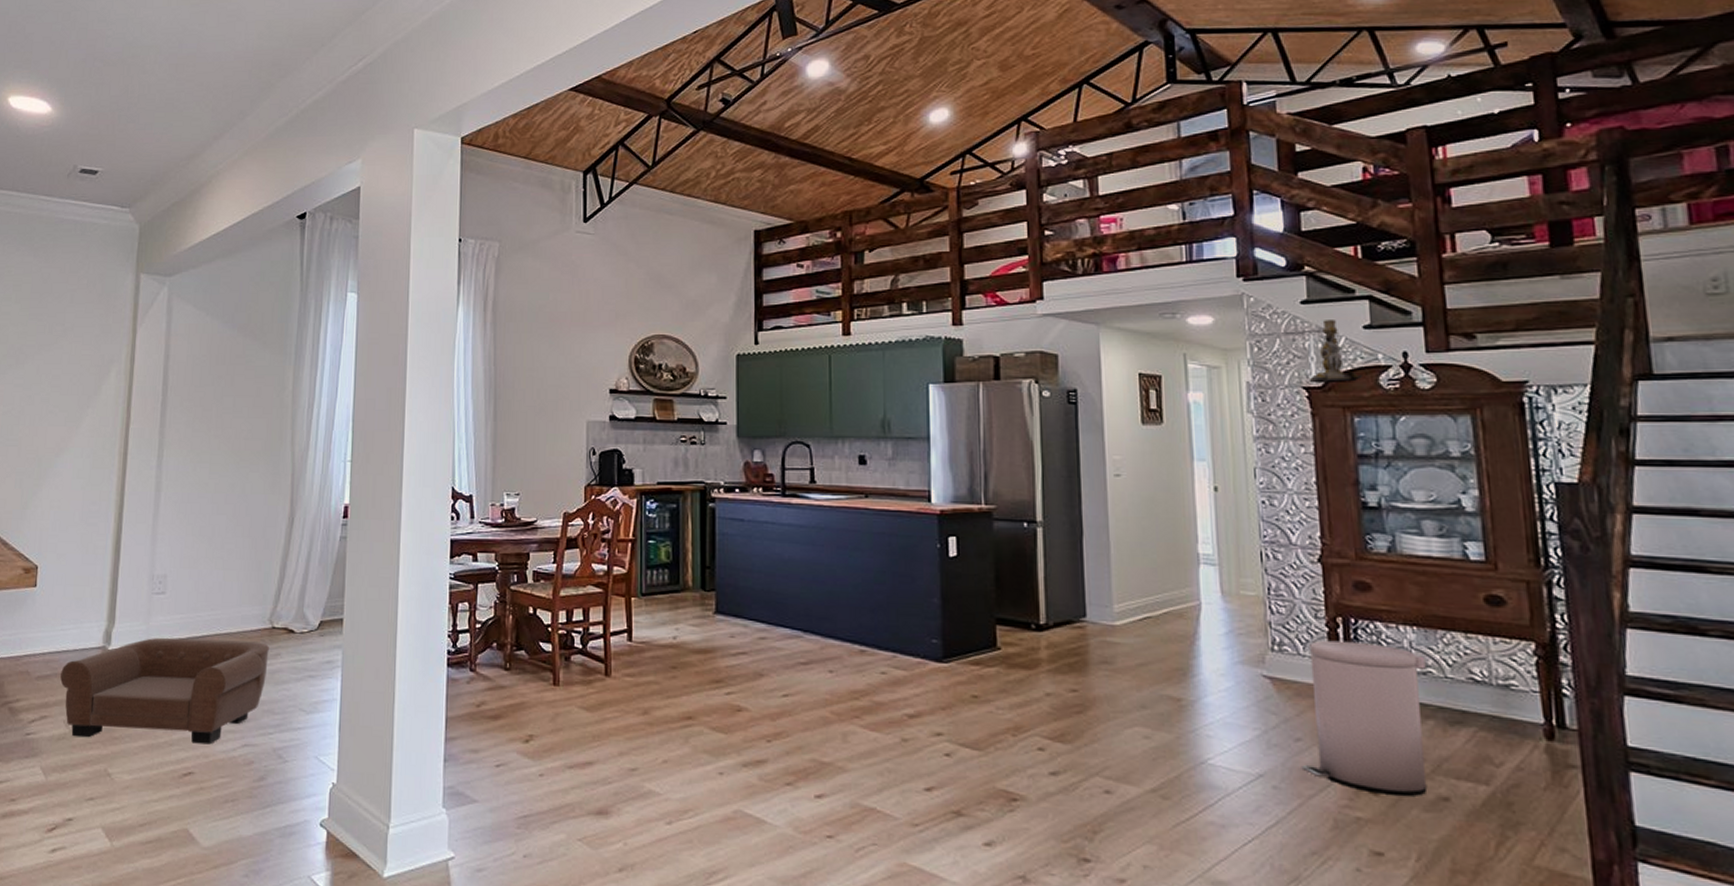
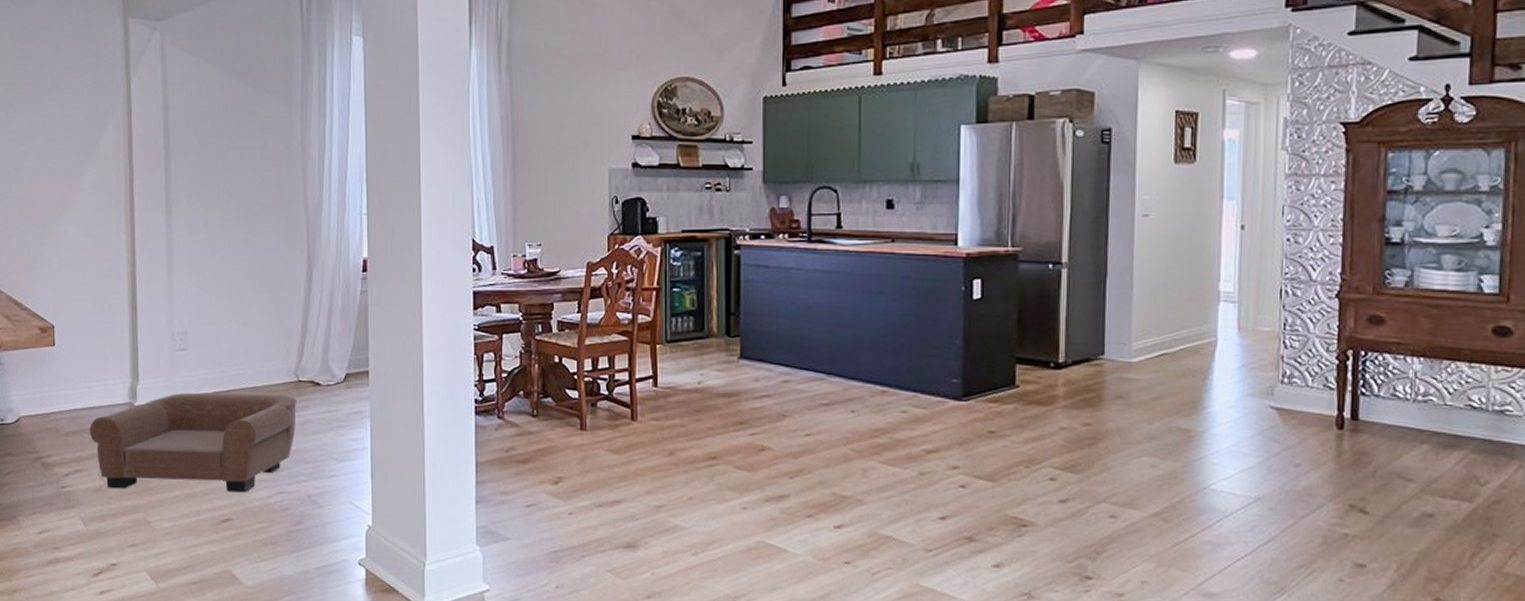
pedal bin: present [1301,640,1428,796] -> none [1298,372,1428,514]
candlestick: present [1309,320,1362,384] -> none [1347,52,1401,119]

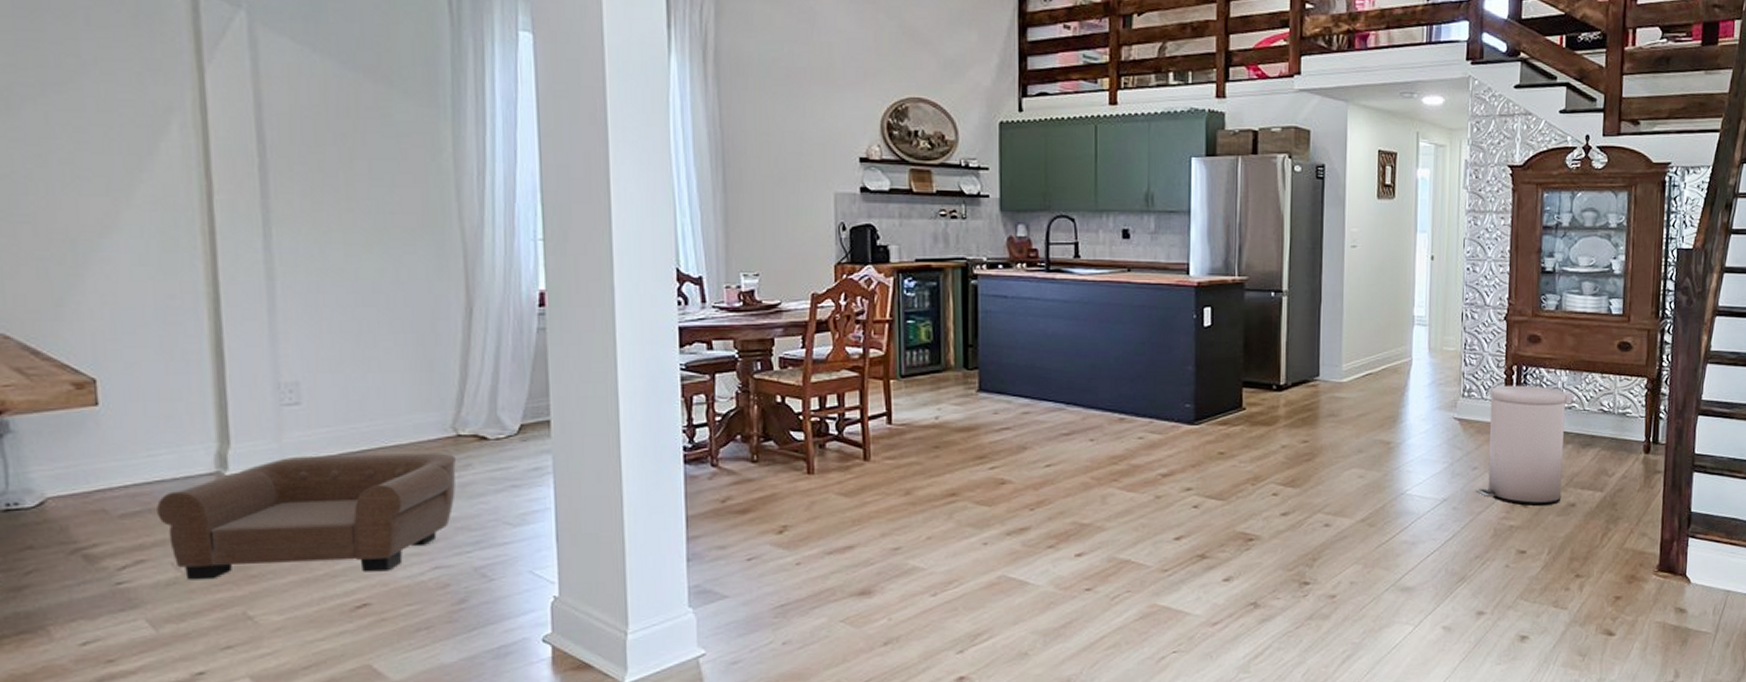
pedal bin: none [1298,372,1428,514] -> present [1475,385,1572,506]

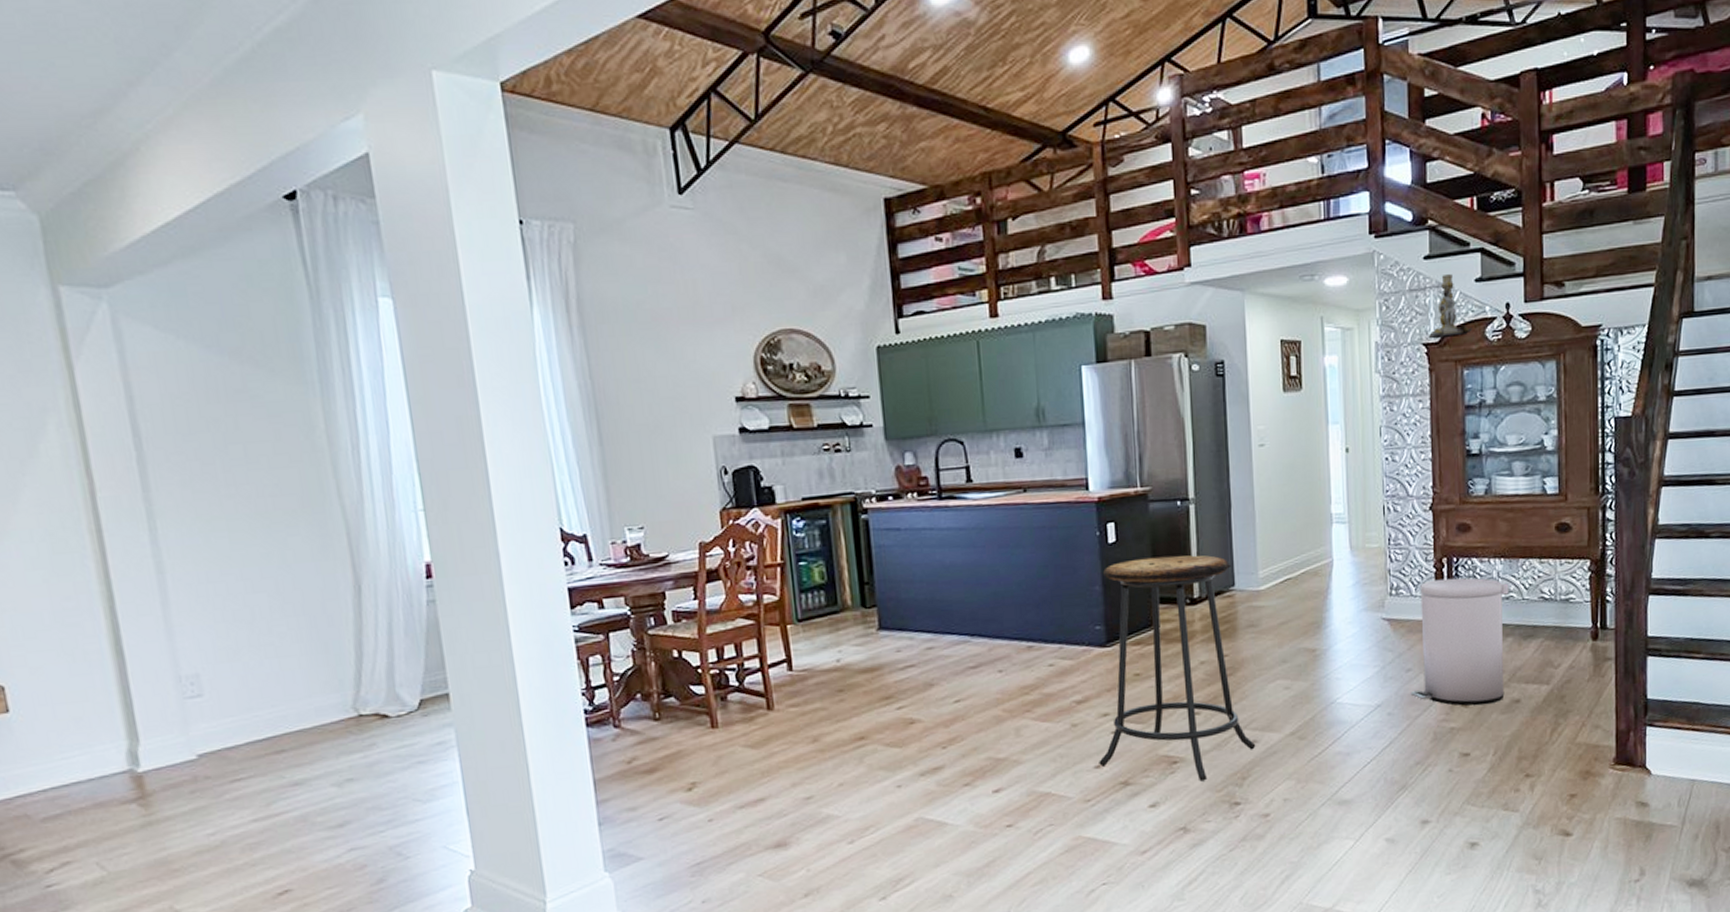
dog bed: present [157,453,457,581] -> none [76,734,363,879]
bar stool: none [1179,343,1328,560] -> present [1099,555,1256,782]
candlestick: none [1513,104,1554,163] -> present [1428,274,1472,340]

